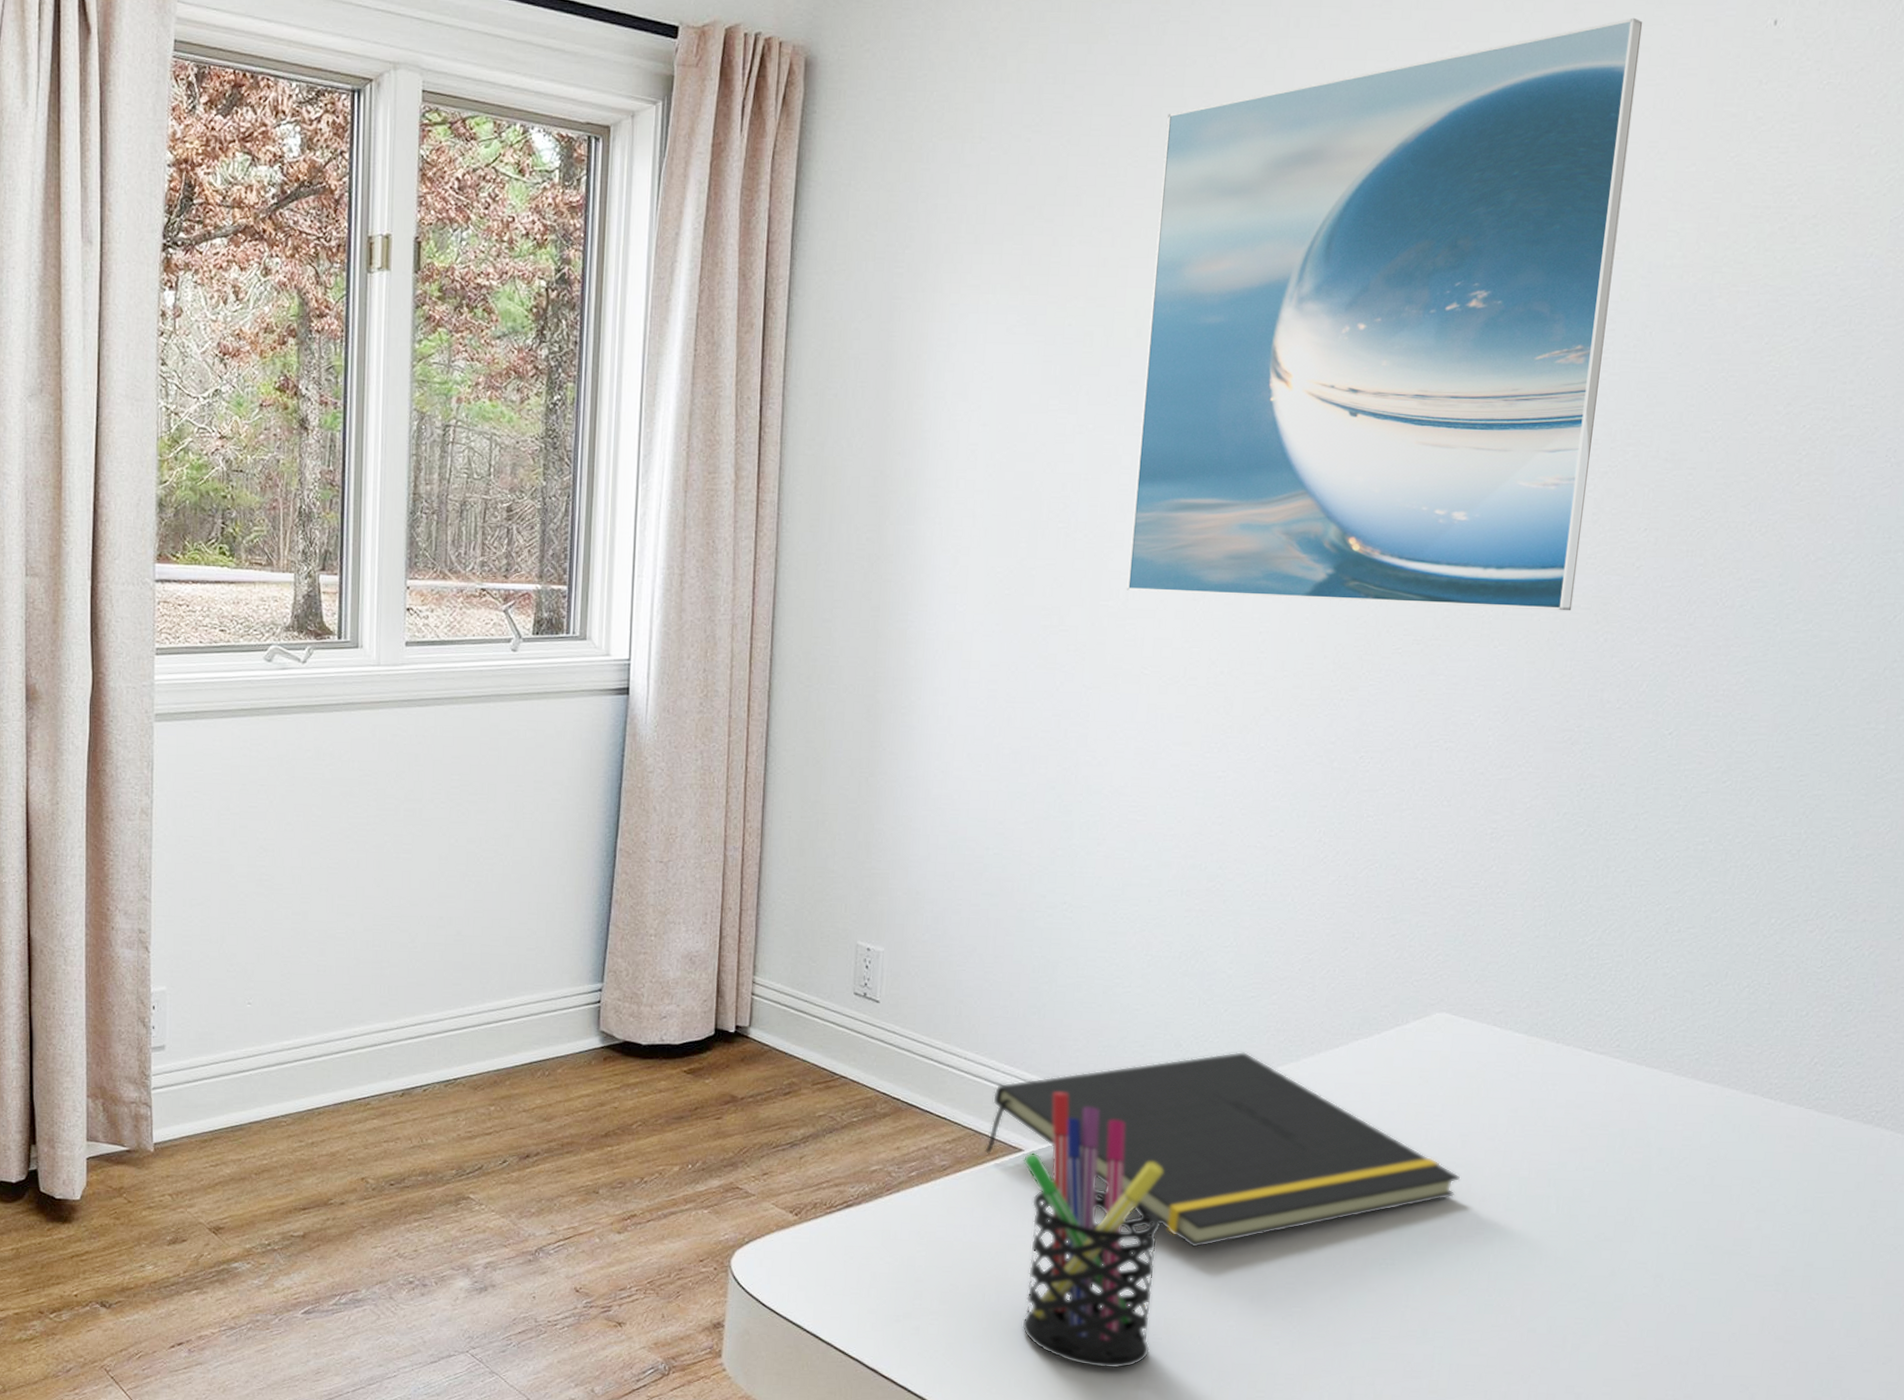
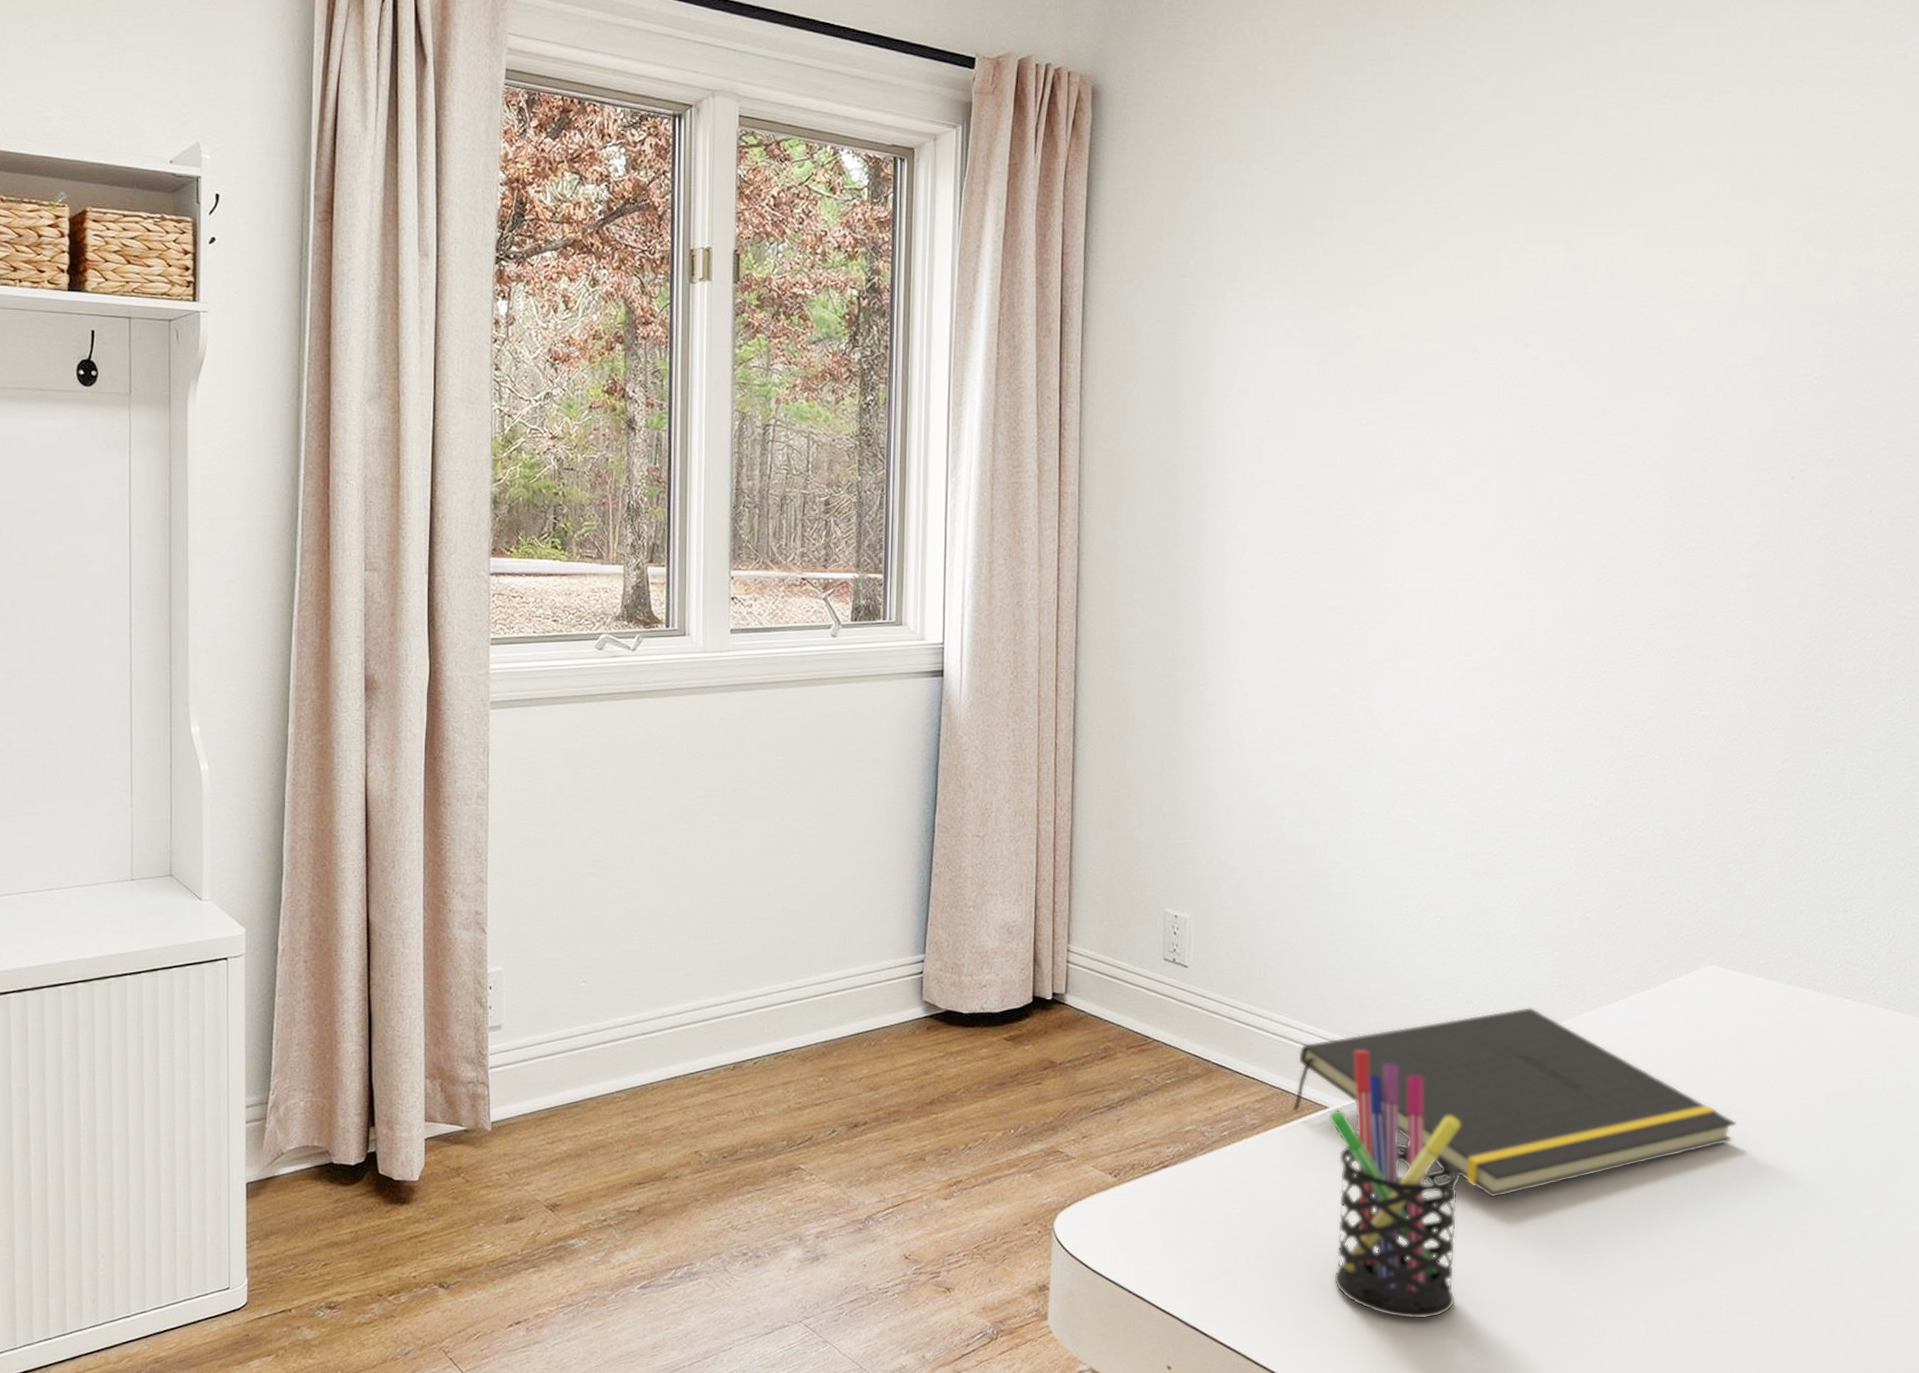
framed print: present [1126,17,1643,611] -> none [1403,52,1841,587]

